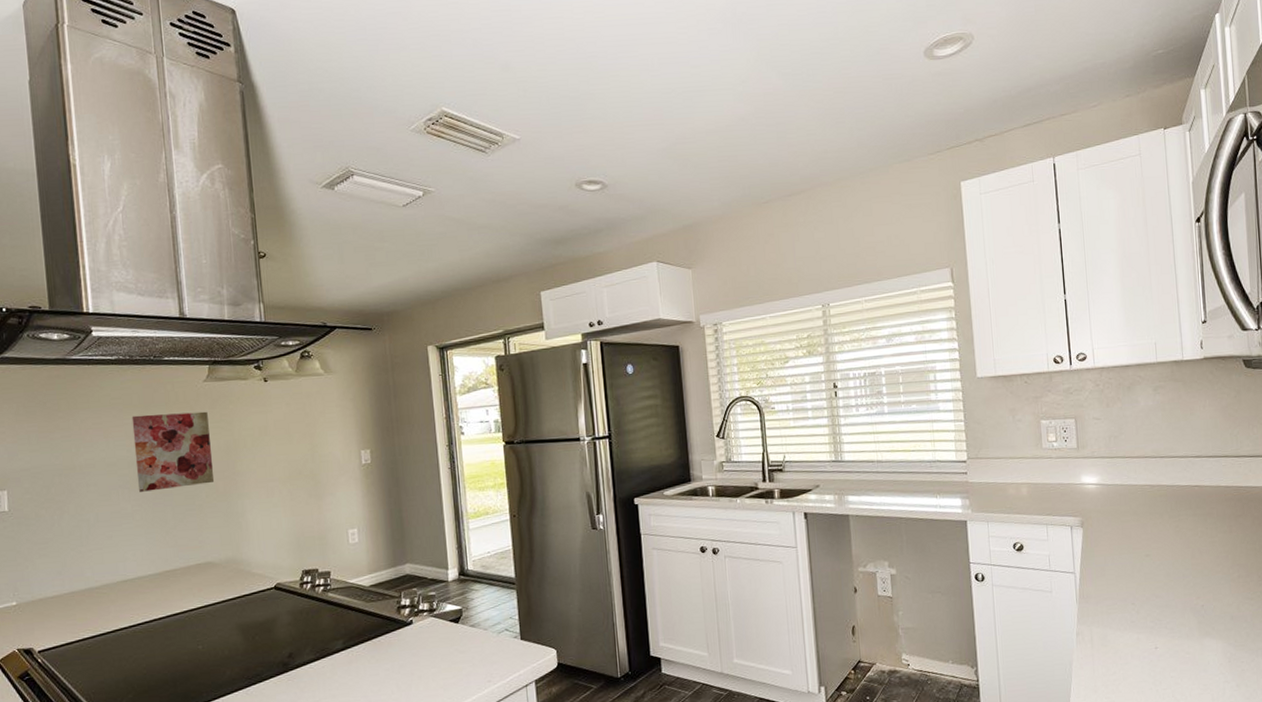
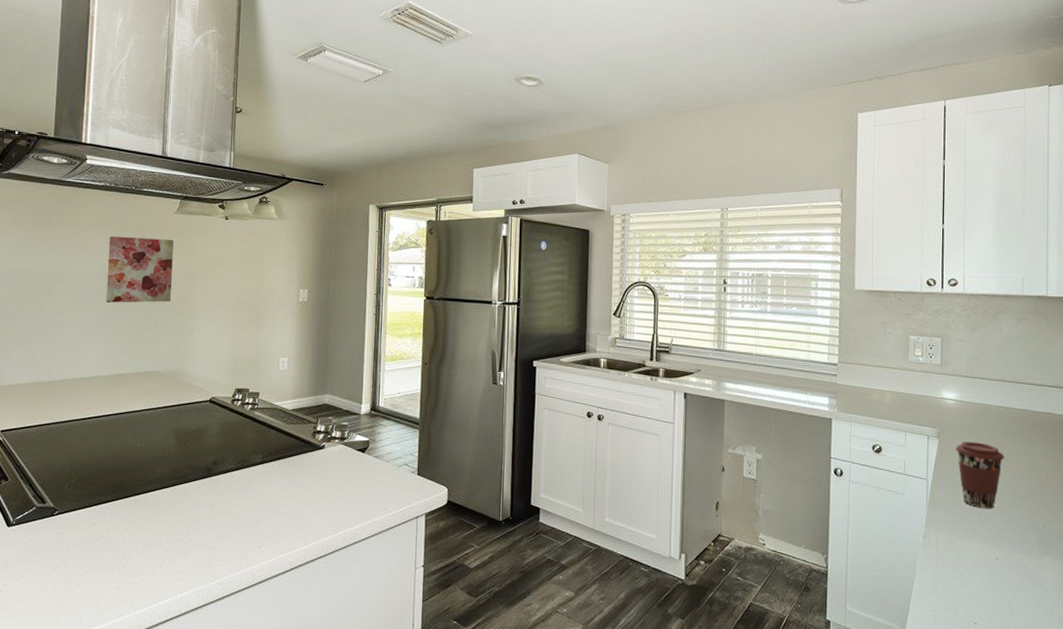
coffee cup: none [1101,526,1155,597] -> present [955,442,1005,509]

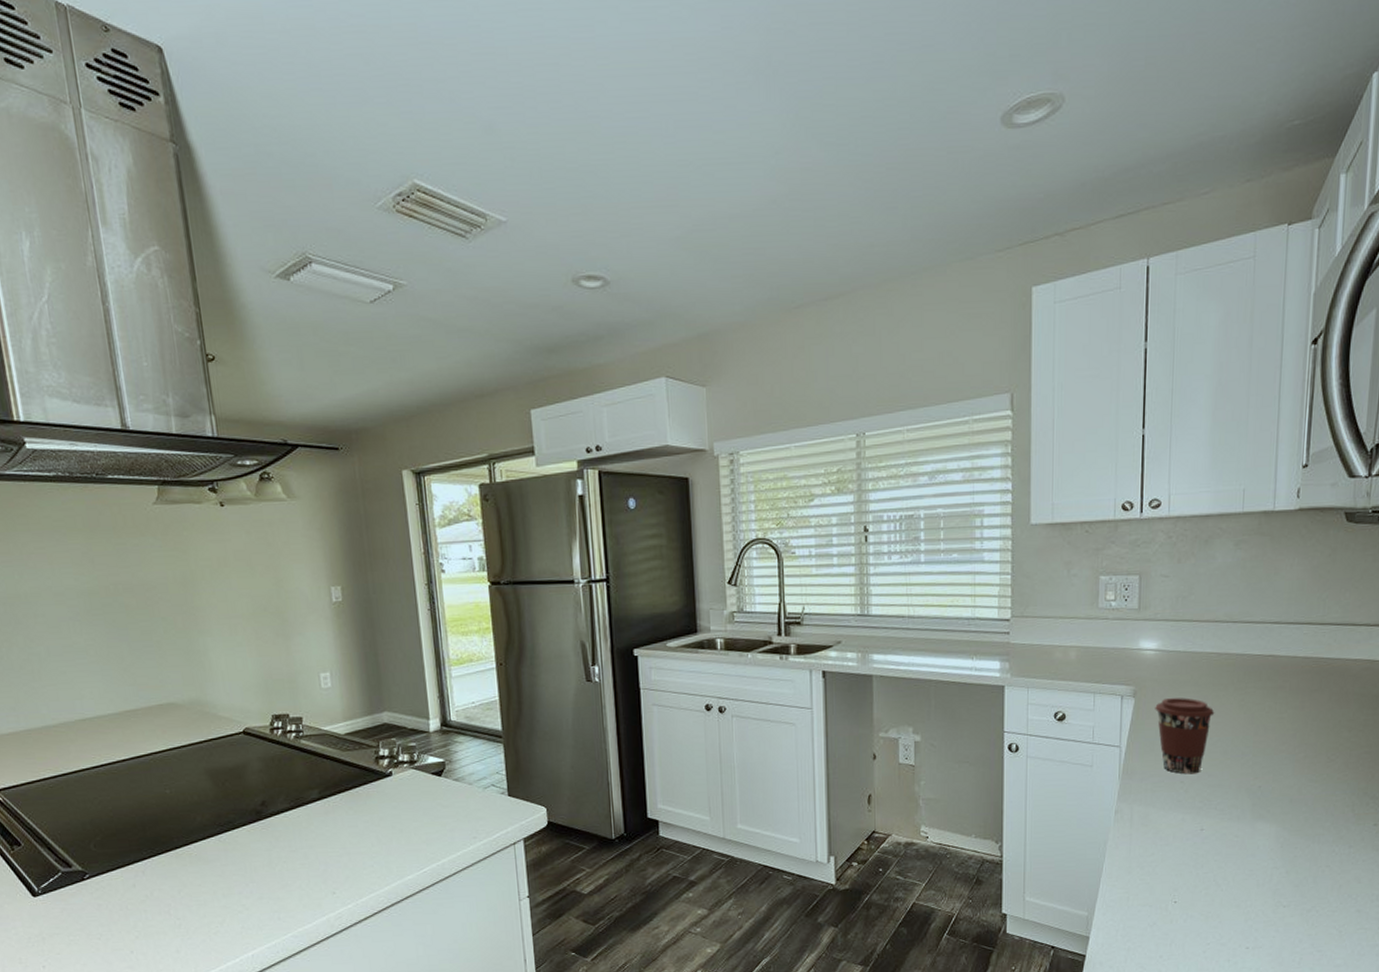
wall art: present [105,236,174,303] -> none [77,538,173,625]

